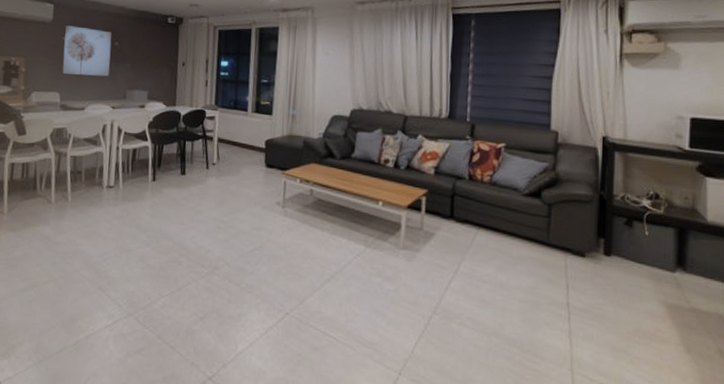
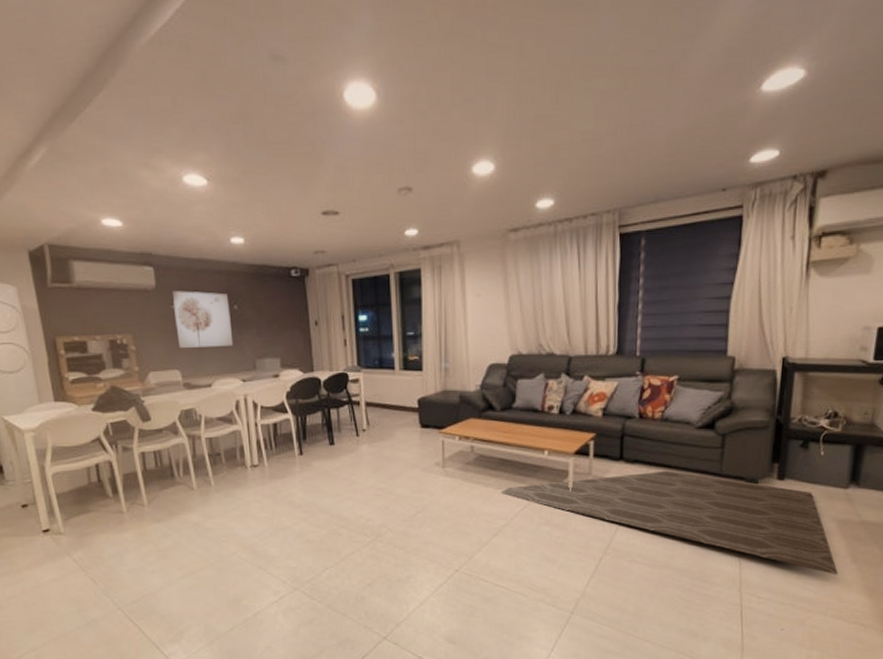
rug: none [335,233,673,365] -> present [500,470,839,575]

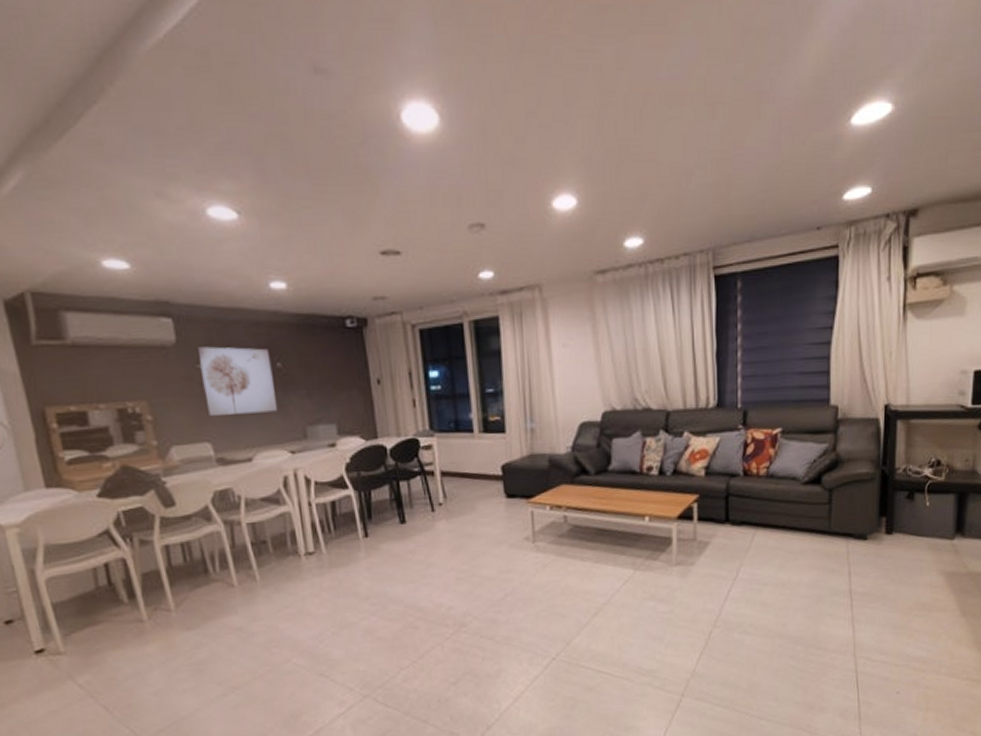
rug: present [500,470,839,575] -> none [598,531,950,631]

